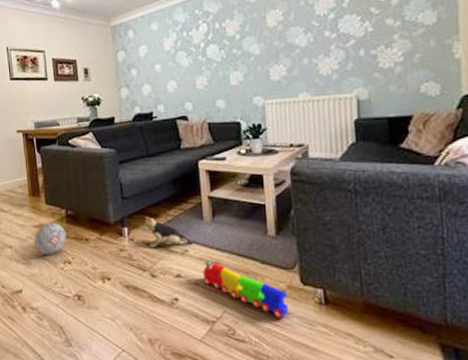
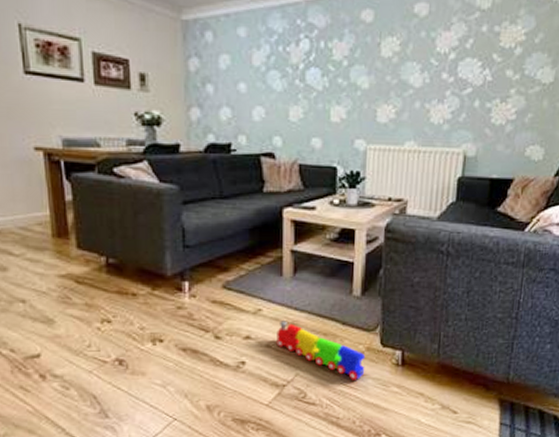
decorative ball: present [34,222,67,255] -> none [59,272,106,312]
plush toy: present [142,217,193,248] -> none [207,270,268,306]

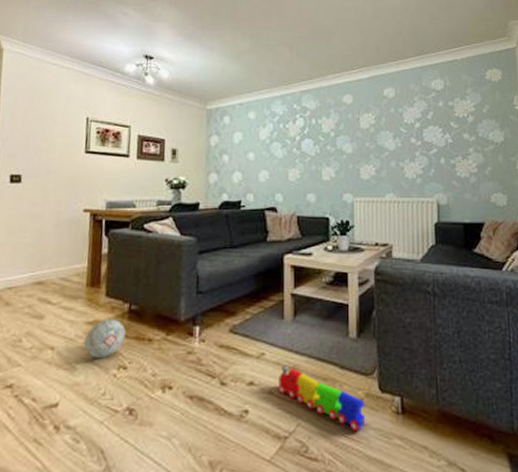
decorative ball: none [59,272,106,312] -> present [84,319,126,359]

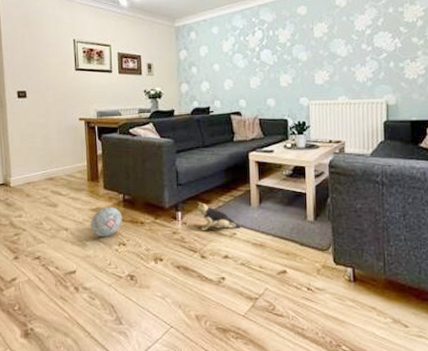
plush toy: none [216,314,271,351] -> present [195,202,241,231]
toy train: present [278,365,366,431] -> none [248,242,323,294]

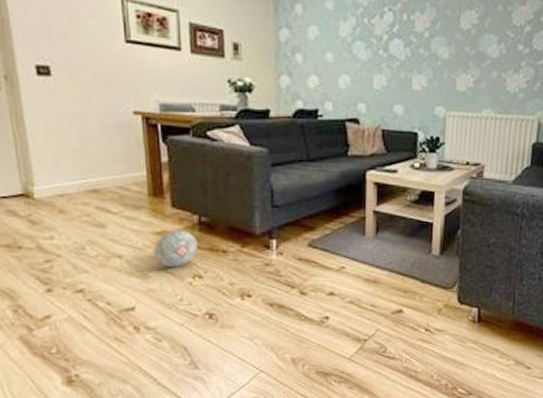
plush toy: present [195,202,241,231] -> none [294,229,351,264]

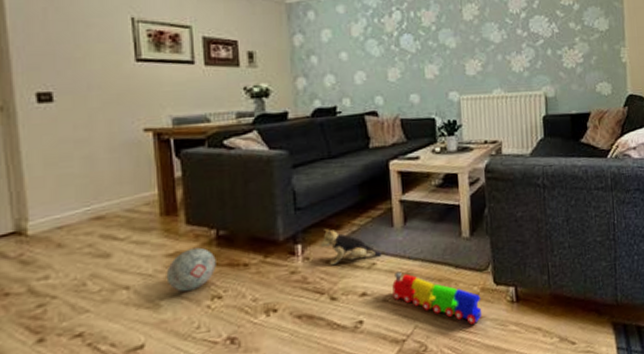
plush toy: none [294,229,351,264] -> present [320,229,382,266]
toy train: none [359,278,444,336] -> present [392,271,482,325]

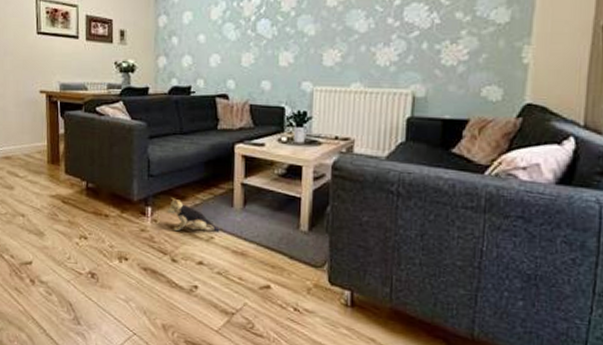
decorative ball: present [166,247,216,292] -> none [49,194,85,228]
toy train: present [392,271,482,325] -> none [227,250,313,317]

